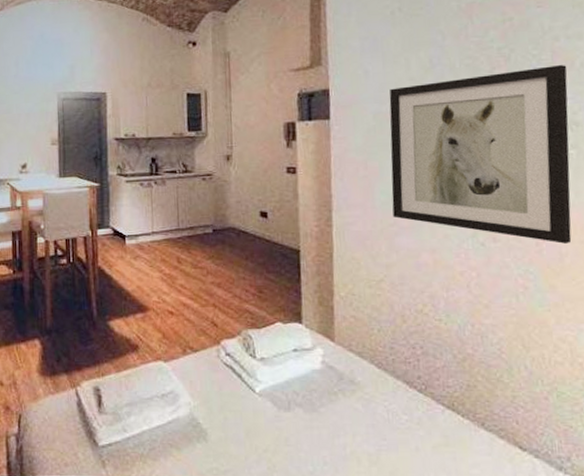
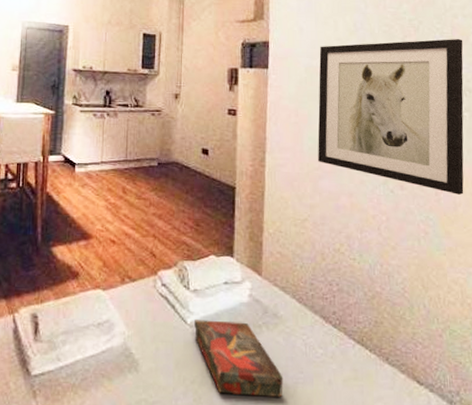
book: none [263,388,365,464] -> present [194,319,283,397]

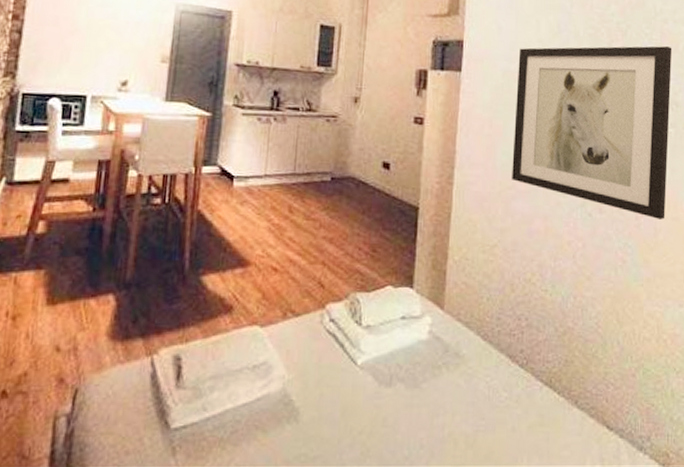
book: present [194,319,283,397] -> none [365,360,463,447]

